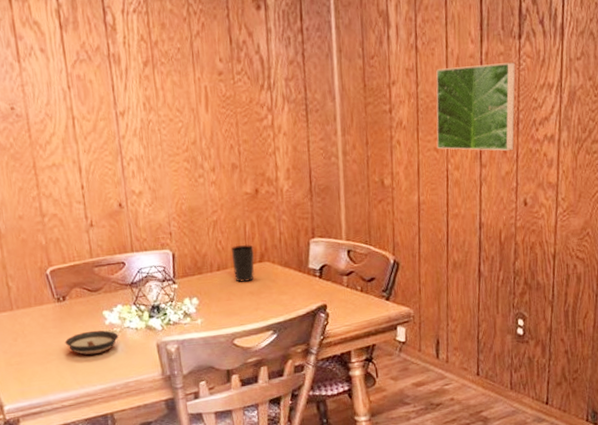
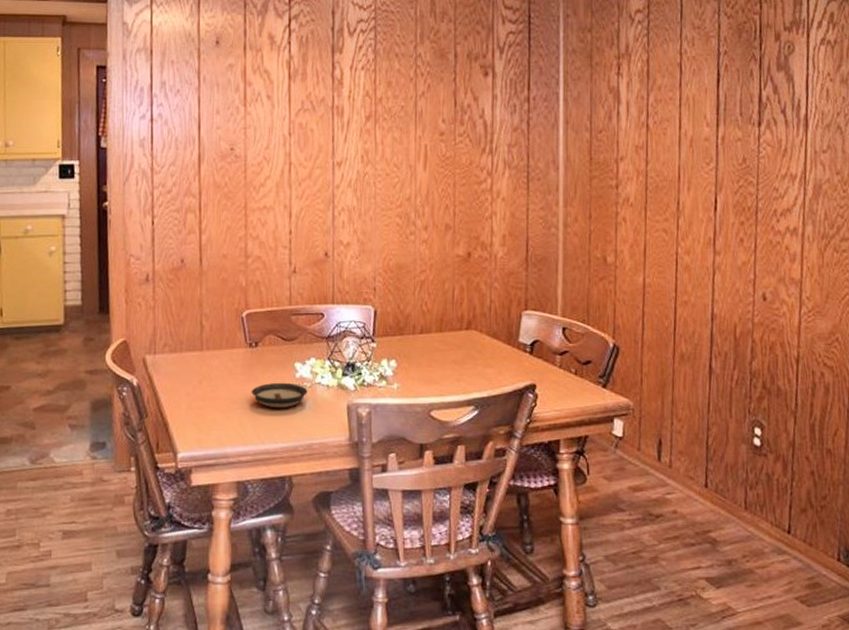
cup: present [230,244,255,283] -> none [436,308,461,350]
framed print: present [436,62,515,152] -> none [666,149,754,240]

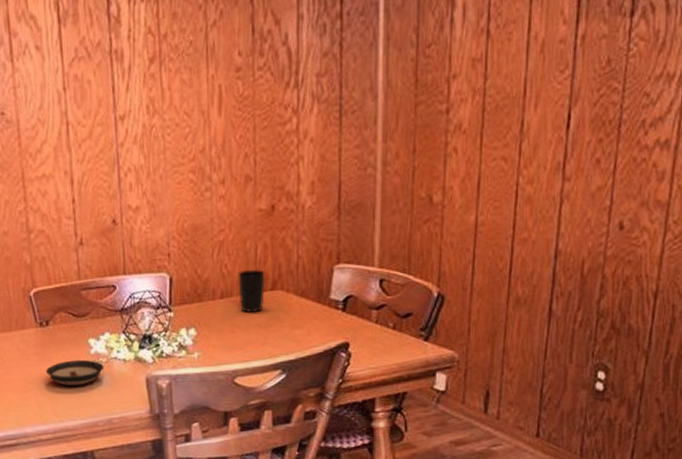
cup: none [436,308,461,350] -> present [238,269,266,313]

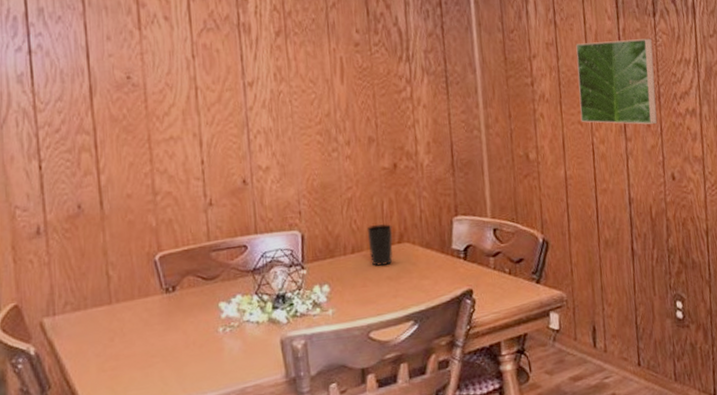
saucer: present [45,359,104,387] -> none [171,325,236,356]
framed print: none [506,46,622,161] -> present [575,38,658,125]

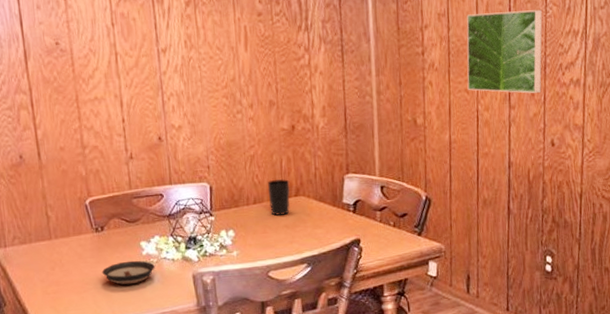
saucer: none [171,325,236,356] -> present [102,260,155,285]

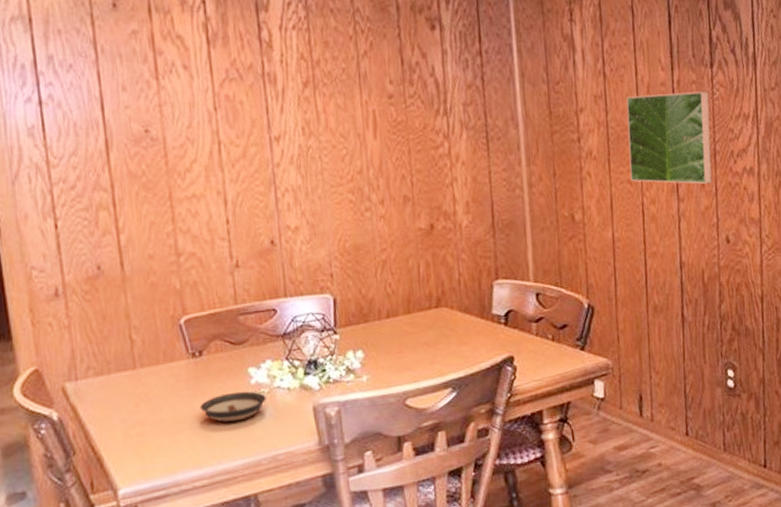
cup: present [267,178,290,216] -> none [402,287,430,332]

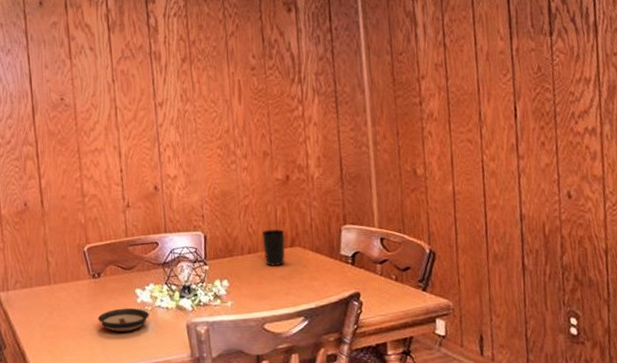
cup: none [402,287,430,332] -> present [261,228,285,267]
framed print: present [626,91,713,185] -> none [465,57,553,144]

